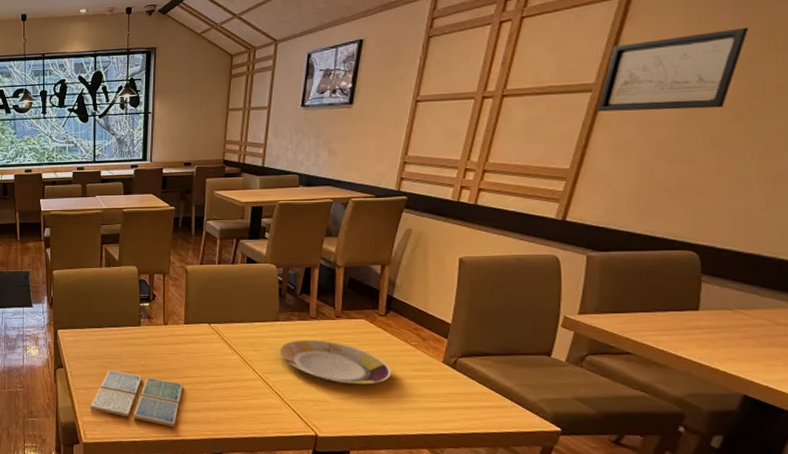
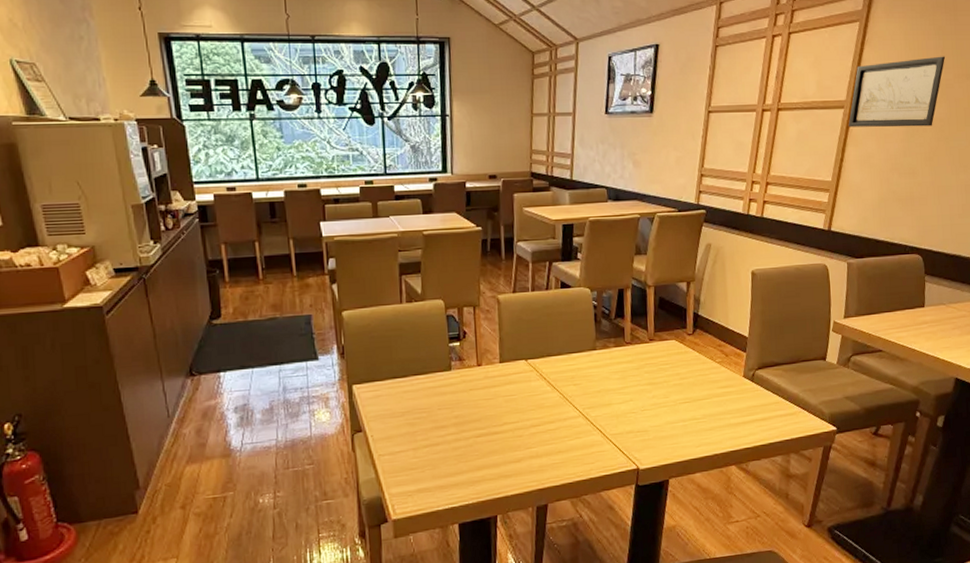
drink coaster: present [91,370,184,427] -> none [398,426,503,484]
plate: present [280,339,392,385] -> none [598,366,701,410]

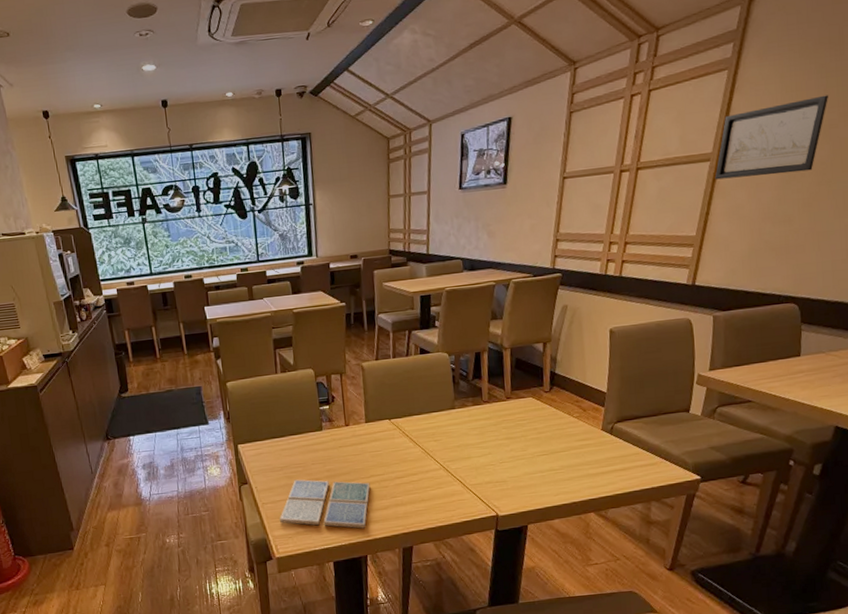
drink coaster: none [398,426,503,484] -> present [280,479,370,529]

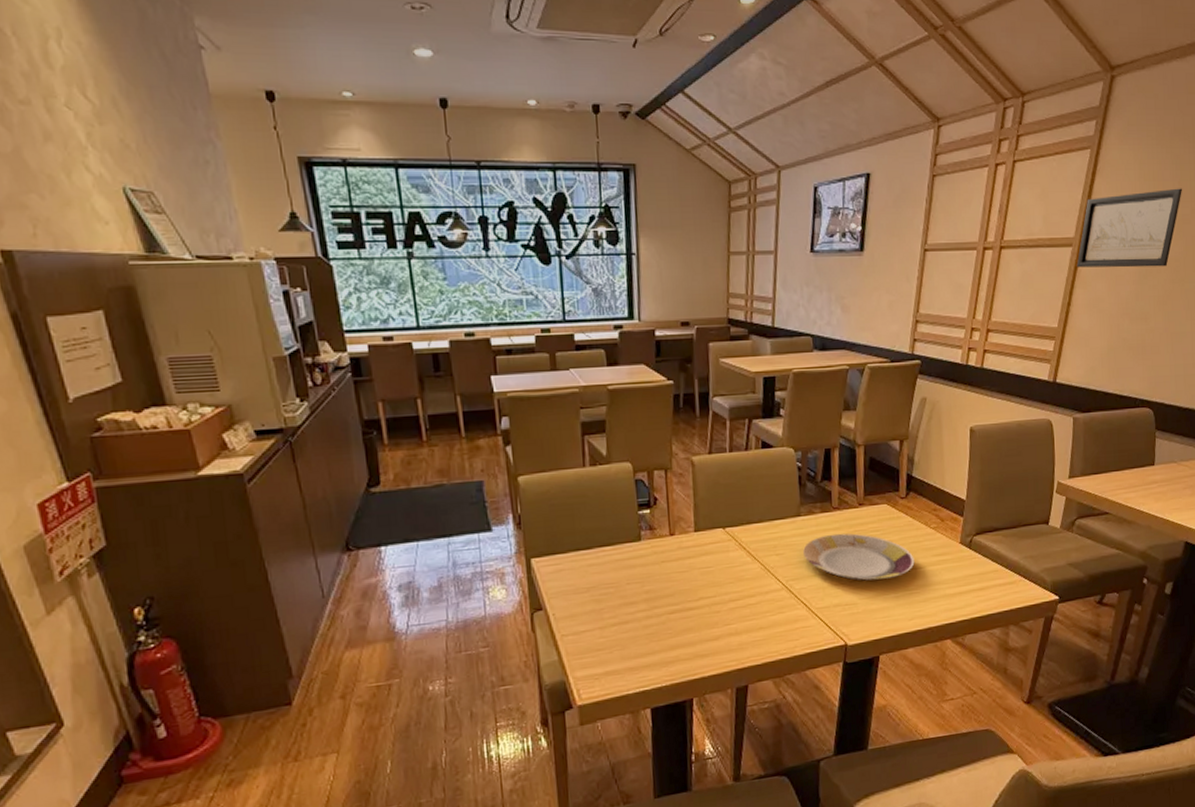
drink coaster: present [280,479,370,529] -> none [584,603,699,665]
plate: none [458,422,559,462] -> present [803,533,915,581]

